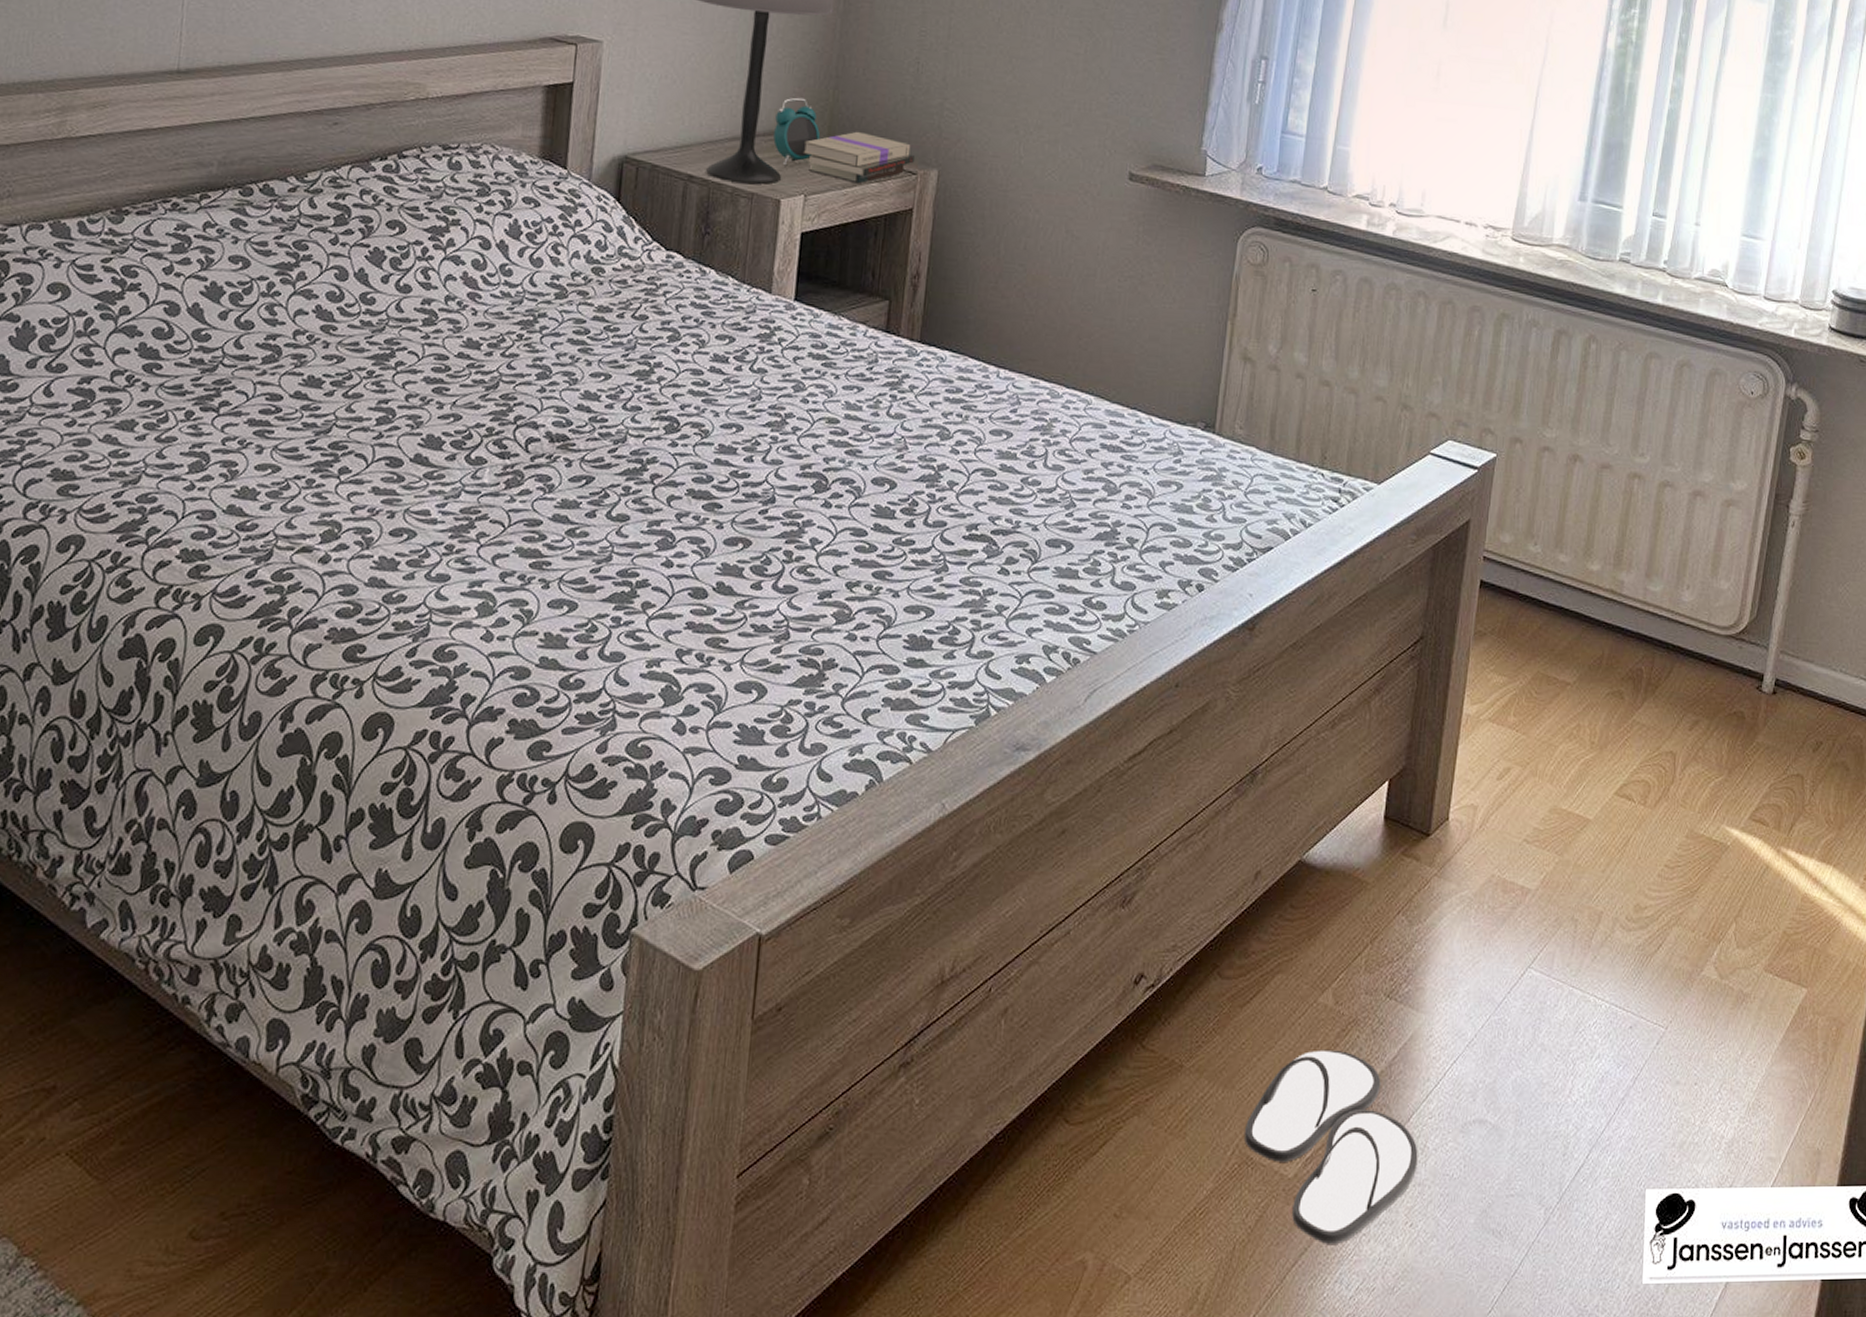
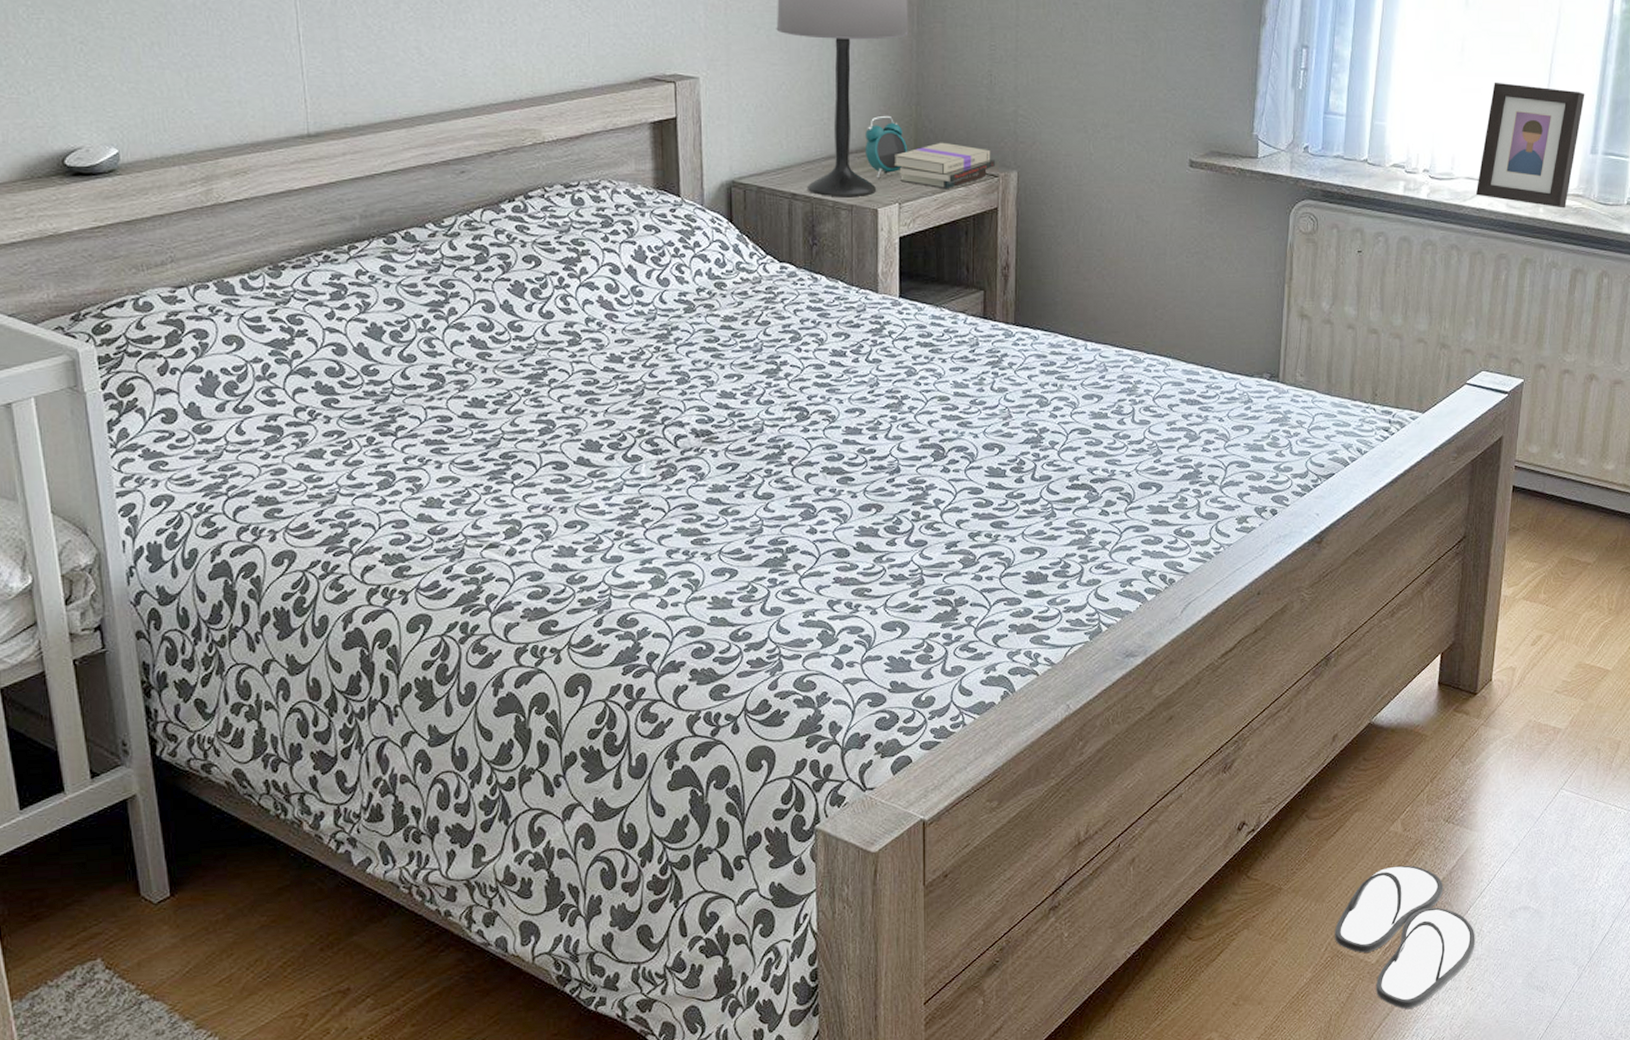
picture frame: none [1447,112,1574,260] -> present [1475,82,1585,208]

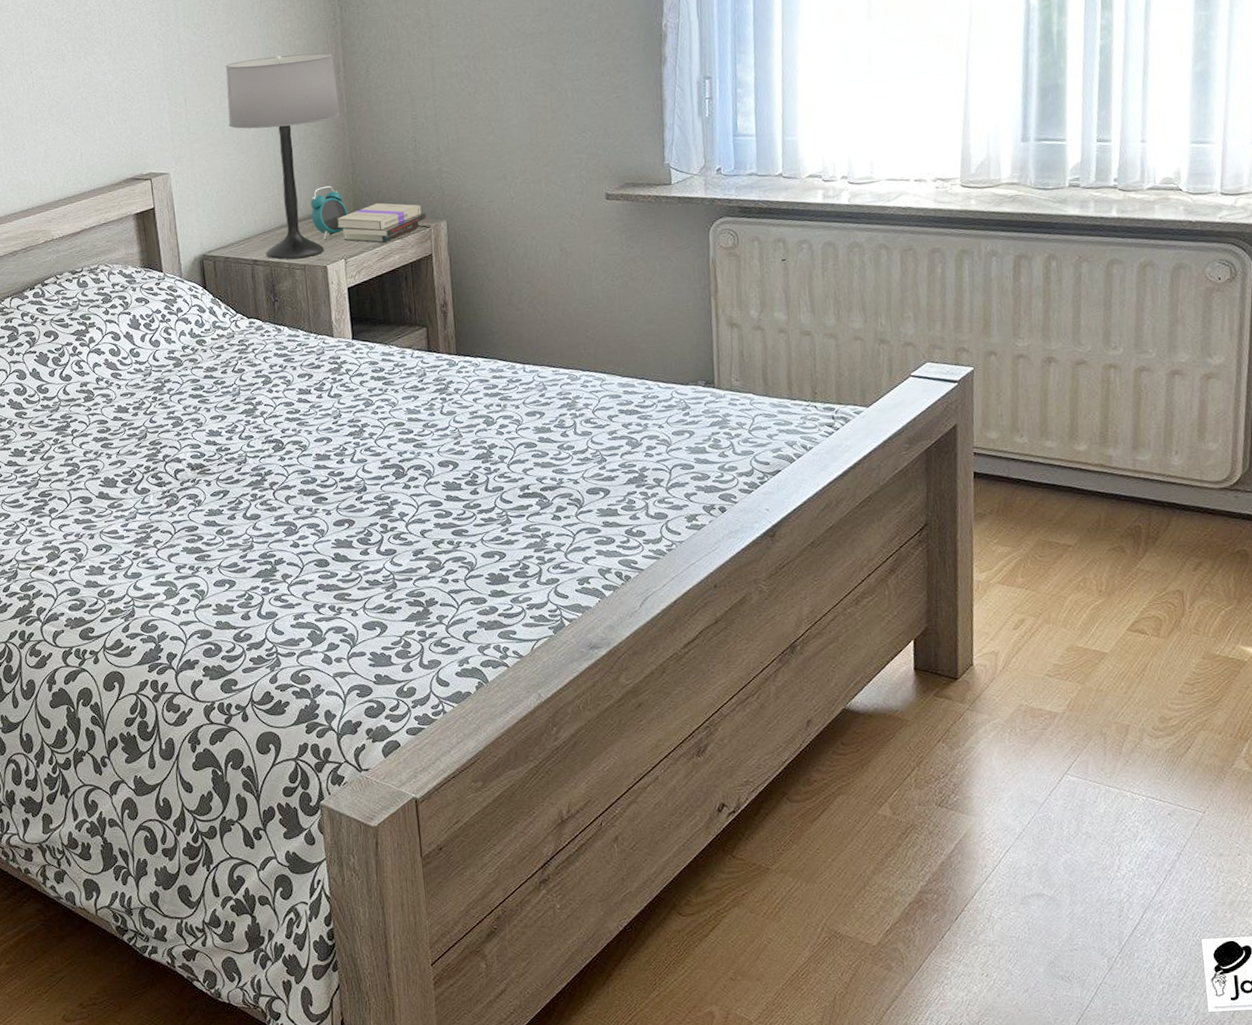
slippers: present [1334,865,1475,1009] -> none [829,848,986,992]
picture frame: present [1475,82,1585,208] -> none [899,83,1009,198]

